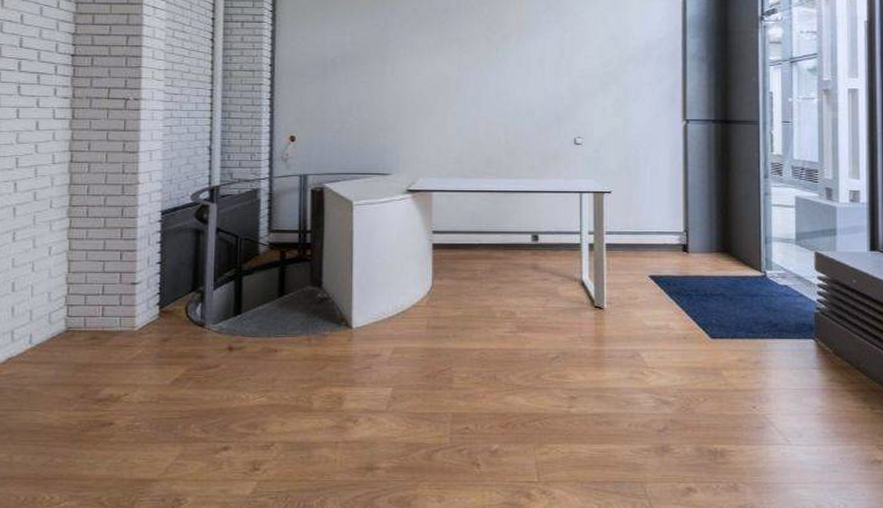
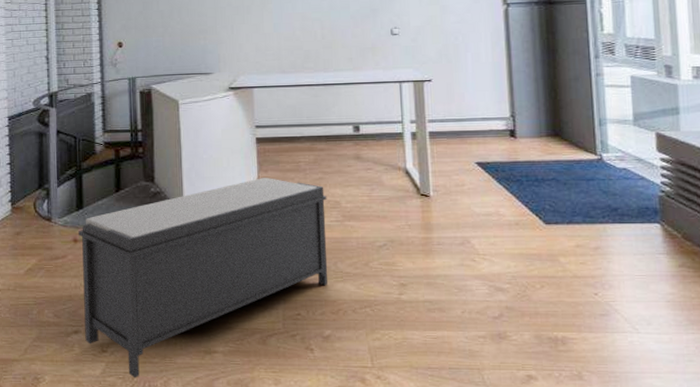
bench: none [235,286,502,498] -> present [78,178,329,378]

